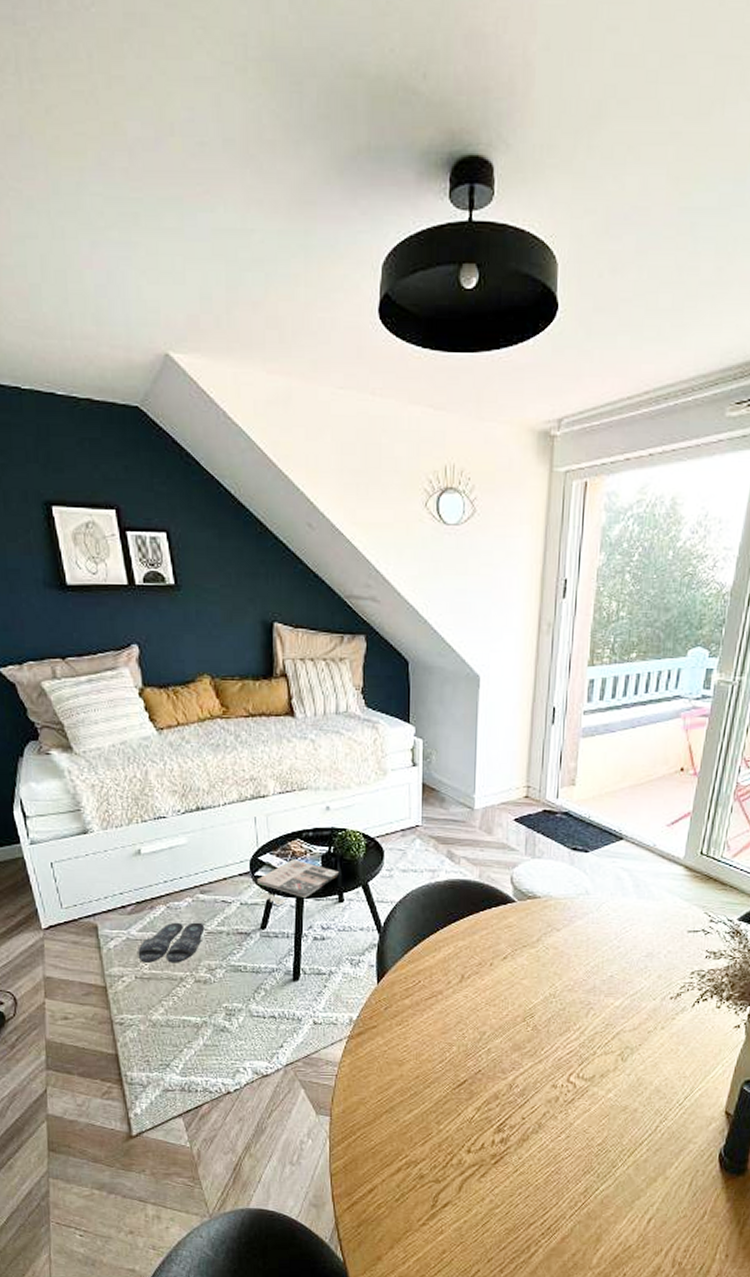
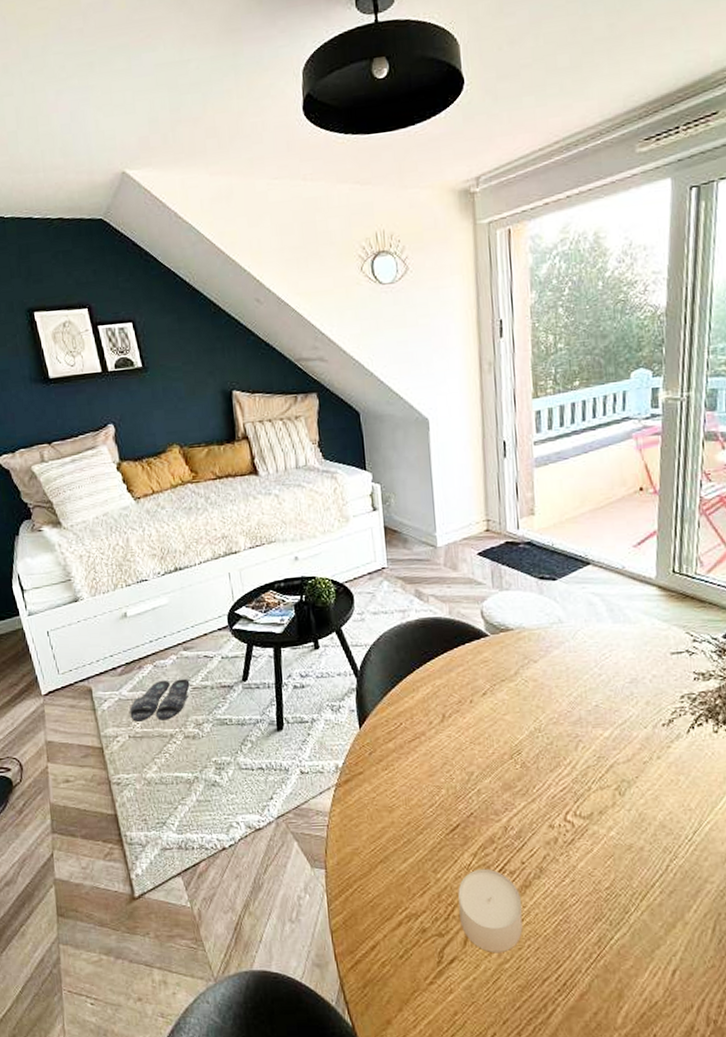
magazine: present [257,859,339,905] -> none [235,610,312,657]
candle: none [457,1122,518,1199] -> present [458,868,523,953]

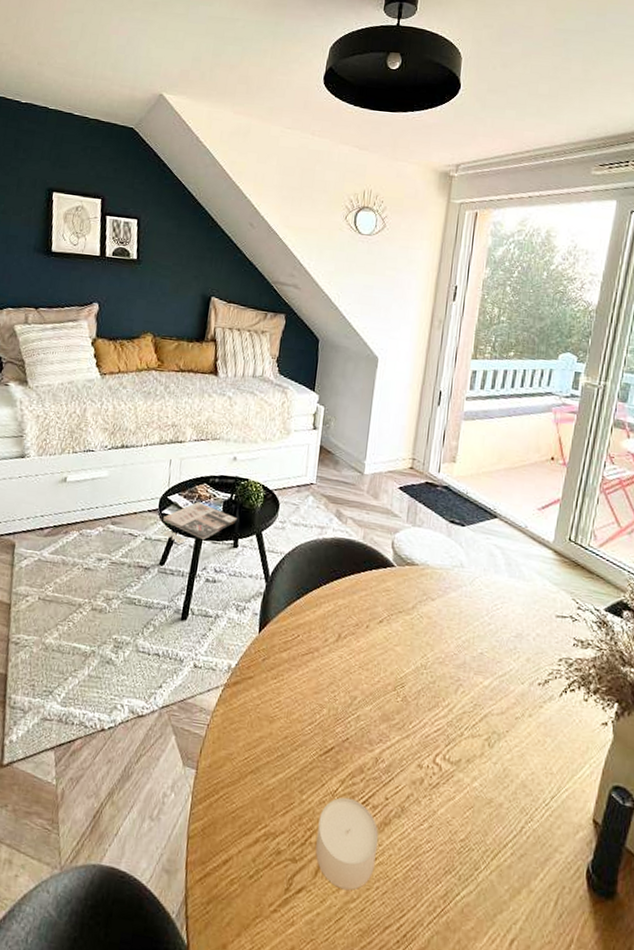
slippers: present [130,679,190,722] -> none [45,549,110,589]
magazine: none [235,610,312,657] -> present [162,501,237,544]

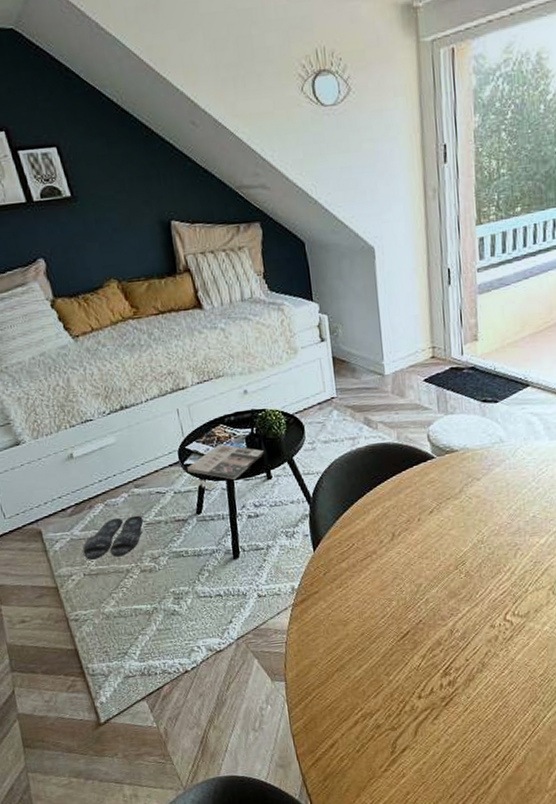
slippers: none [45,549,110,589] -> present [83,515,144,560]
candle: present [315,797,379,891] -> none [409,668,467,739]

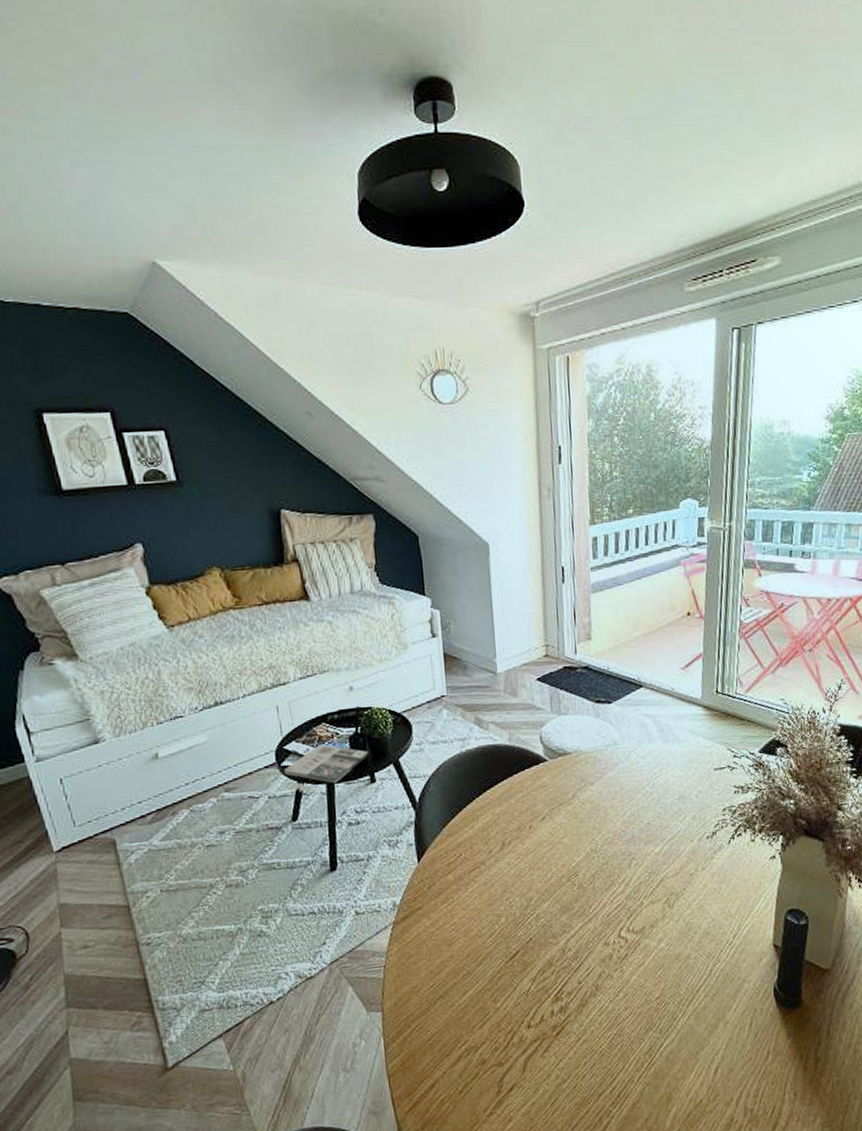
slippers: present [83,515,144,560] -> none [162,822,233,874]

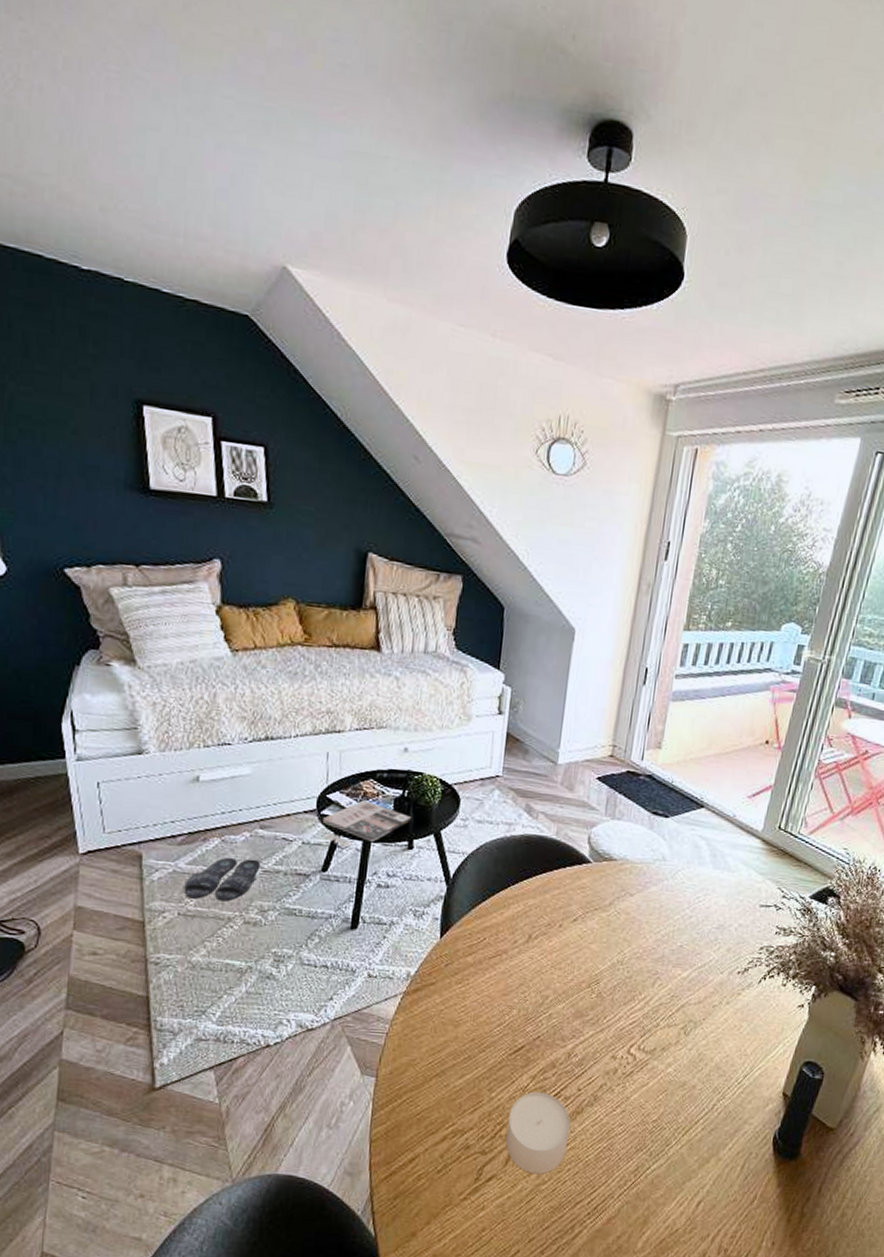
slippers: none [162,822,233,874] -> present [184,857,261,902]
candle: none [517,992,580,1075] -> present [506,1091,571,1175]

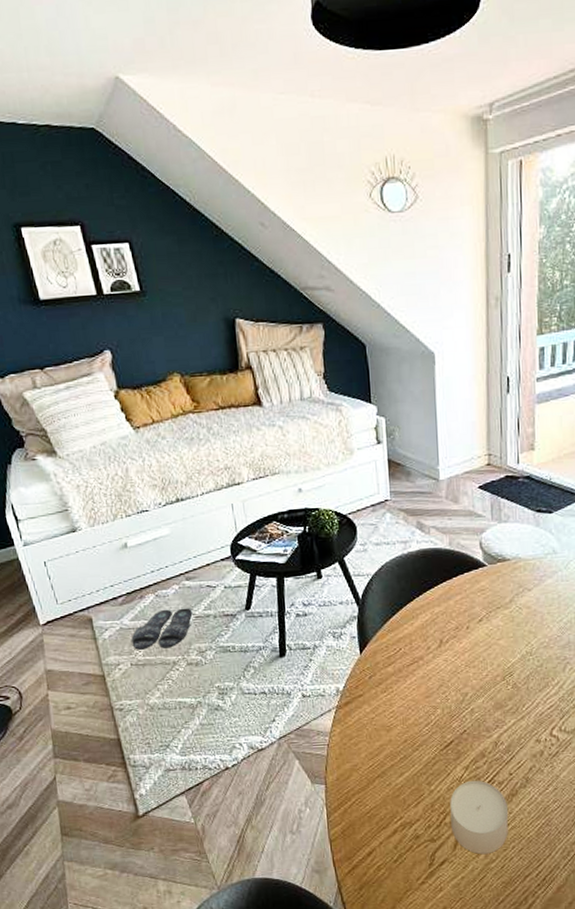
magazine: present [323,800,411,848] -> none [238,541,315,586]

